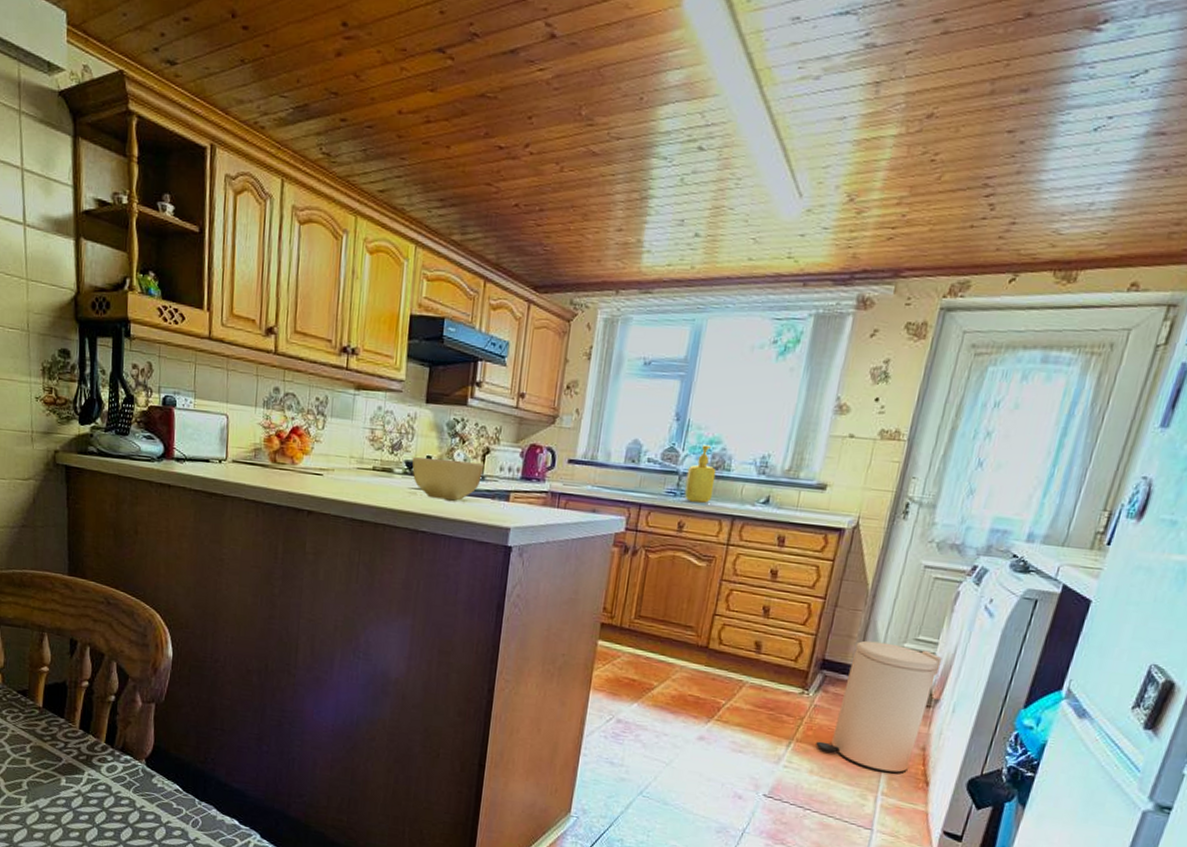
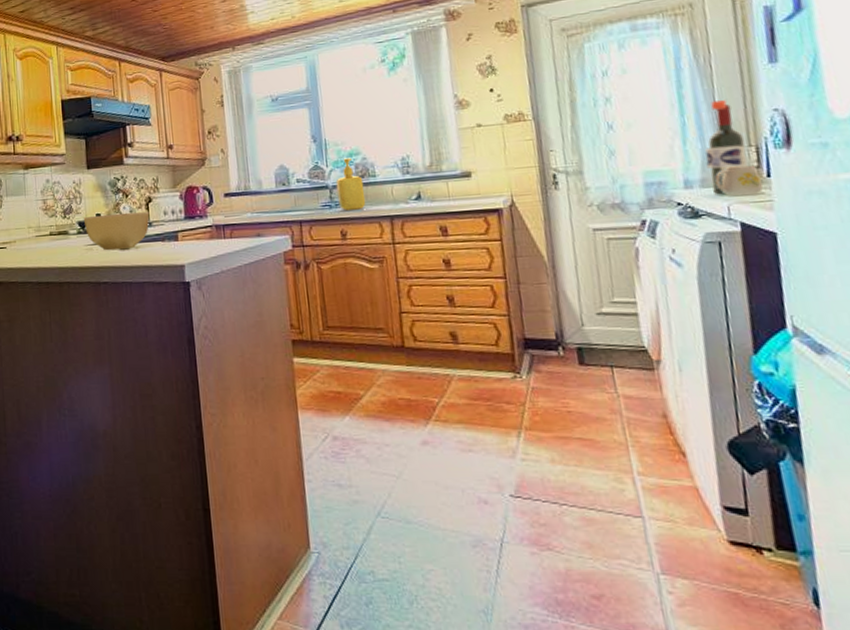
pedal bin: present [816,640,942,775] -> none [547,310,657,451]
wine bottle: none [1051,463,1105,556] -> present [708,104,747,197]
water bottle: none [1055,457,1102,529] -> present [705,100,743,169]
mug: none [1056,527,1102,561] -> present [714,165,764,197]

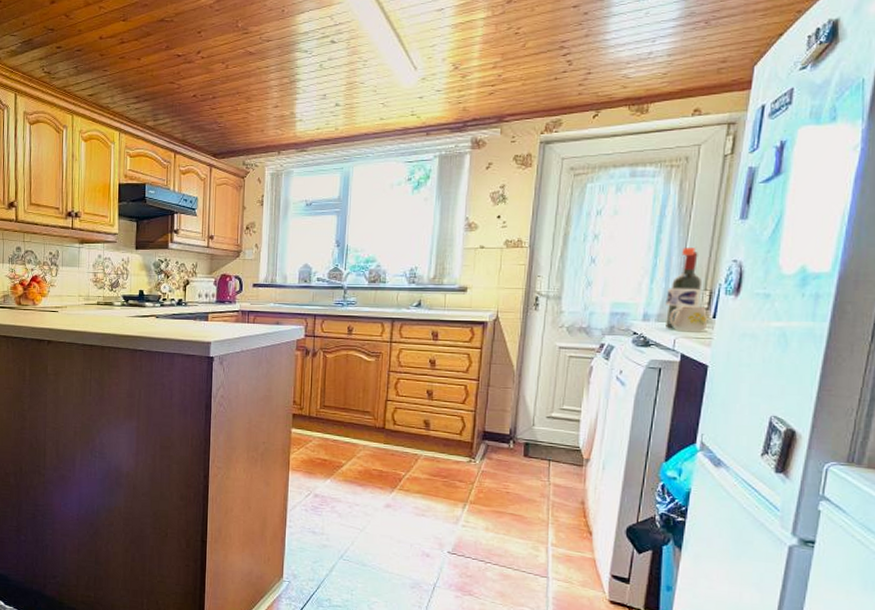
bowl: present [83,212,150,251] -> none [128,291,186,324]
soap dispenser: present [335,157,366,211] -> none [350,264,374,310]

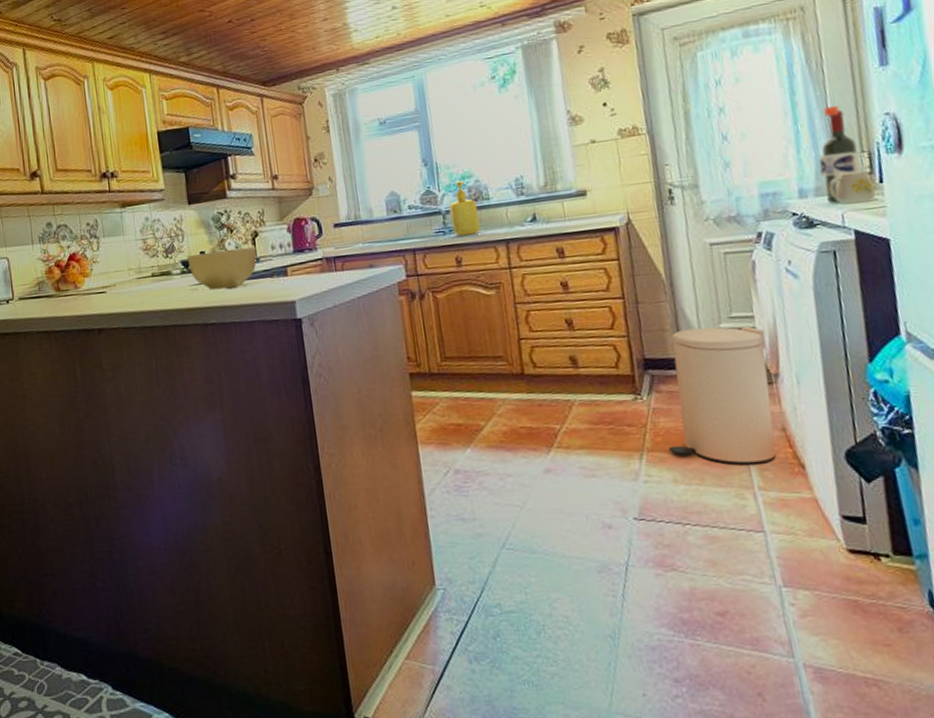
bowl: none [128,291,186,324] -> present [186,247,257,291]
soap dispenser: none [350,264,374,310] -> present [448,180,481,236]
pedal bin: none [488,413,586,528] -> present [669,326,777,467]

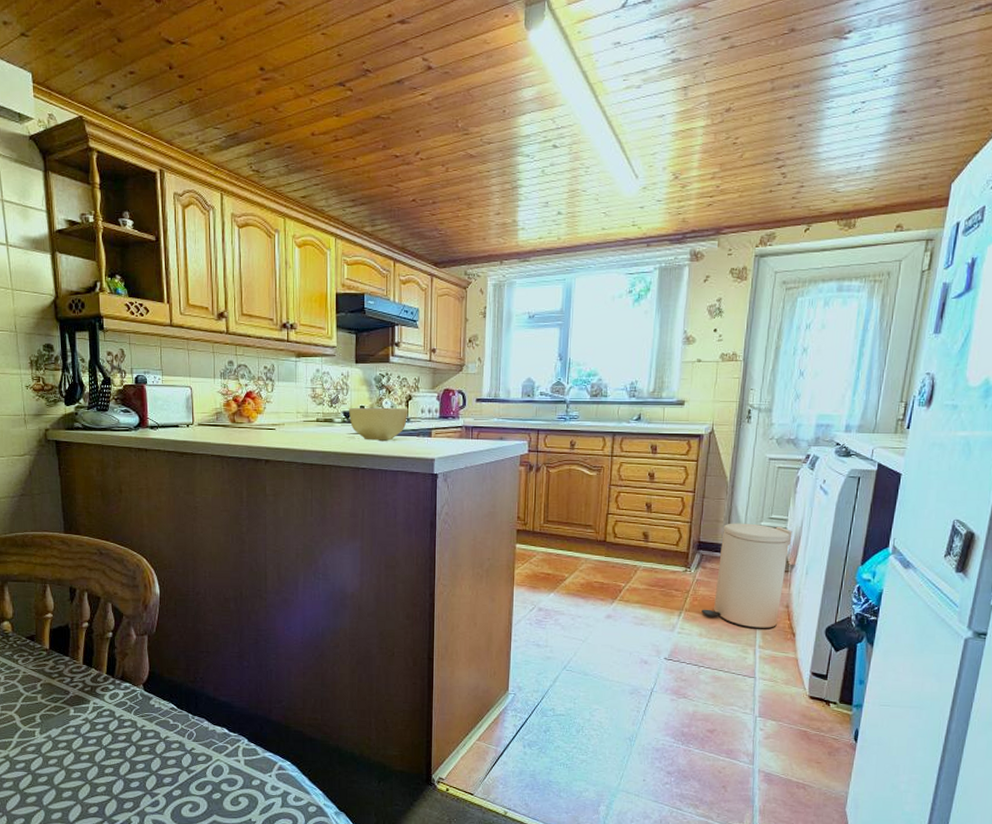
soap dispenser: present [448,180,481,236] -> none [572,377,596,424]
water bottle: present [819,106,856,177] -> none [865,361,895,417]
wine bottle: present [821,110,860,205] -> none [865,365,899,441]
mug: present [828,171,876,205] -> none [868,417,903,442]

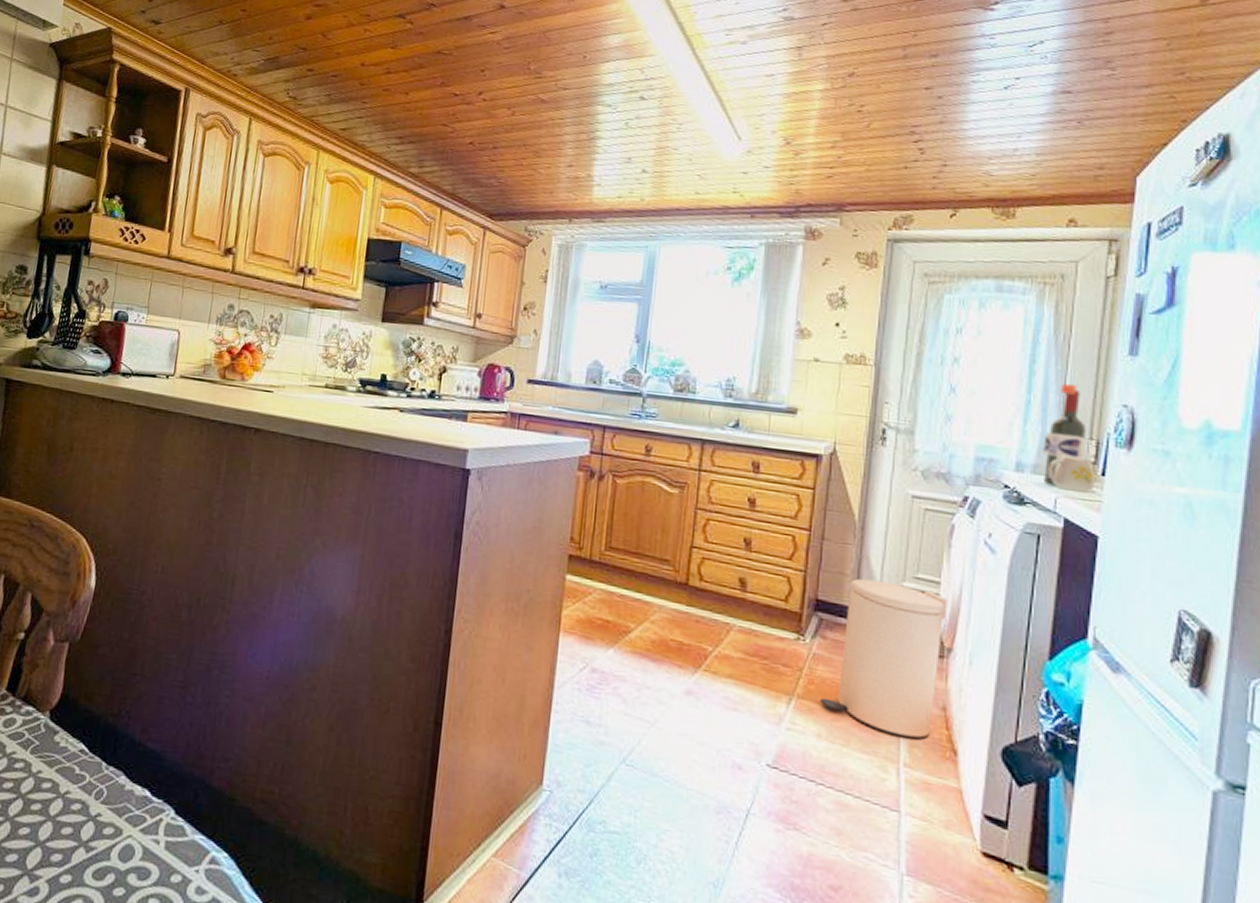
bowl: present [348,407,408,441] -> none [366,375,441,421]
water bottle: none [865,361,895,417] -> present [1043,384,1082,459]
wine bottle: none [865,365,899,441] -> present [1044,390,1087,487]
mug: none [868,417,903,442] -> present [1048,457,1096,493]

